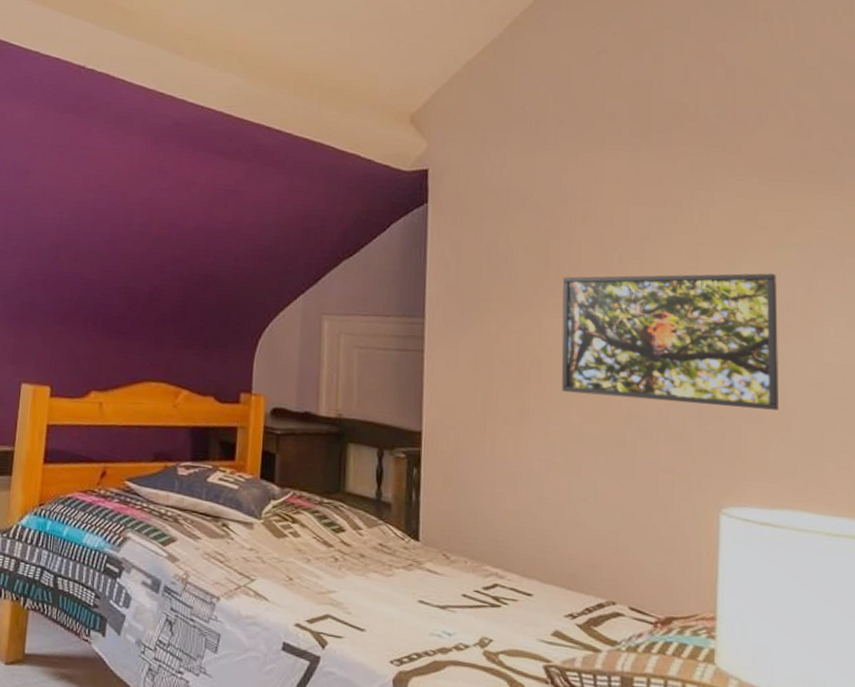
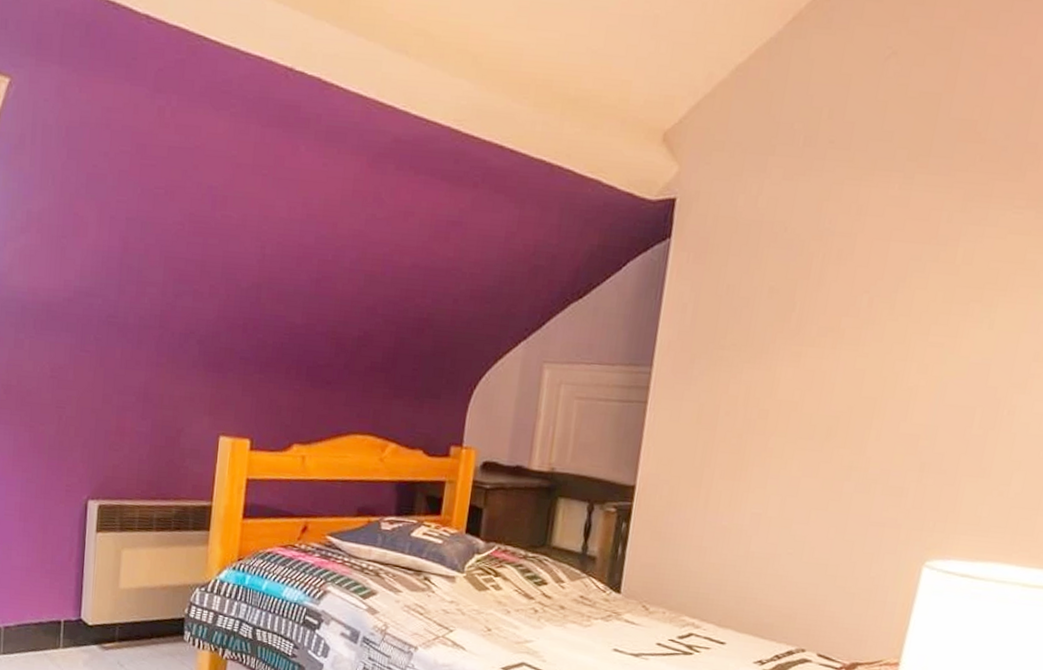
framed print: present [561,273,780,410] -> none [785,319,1032,464]

